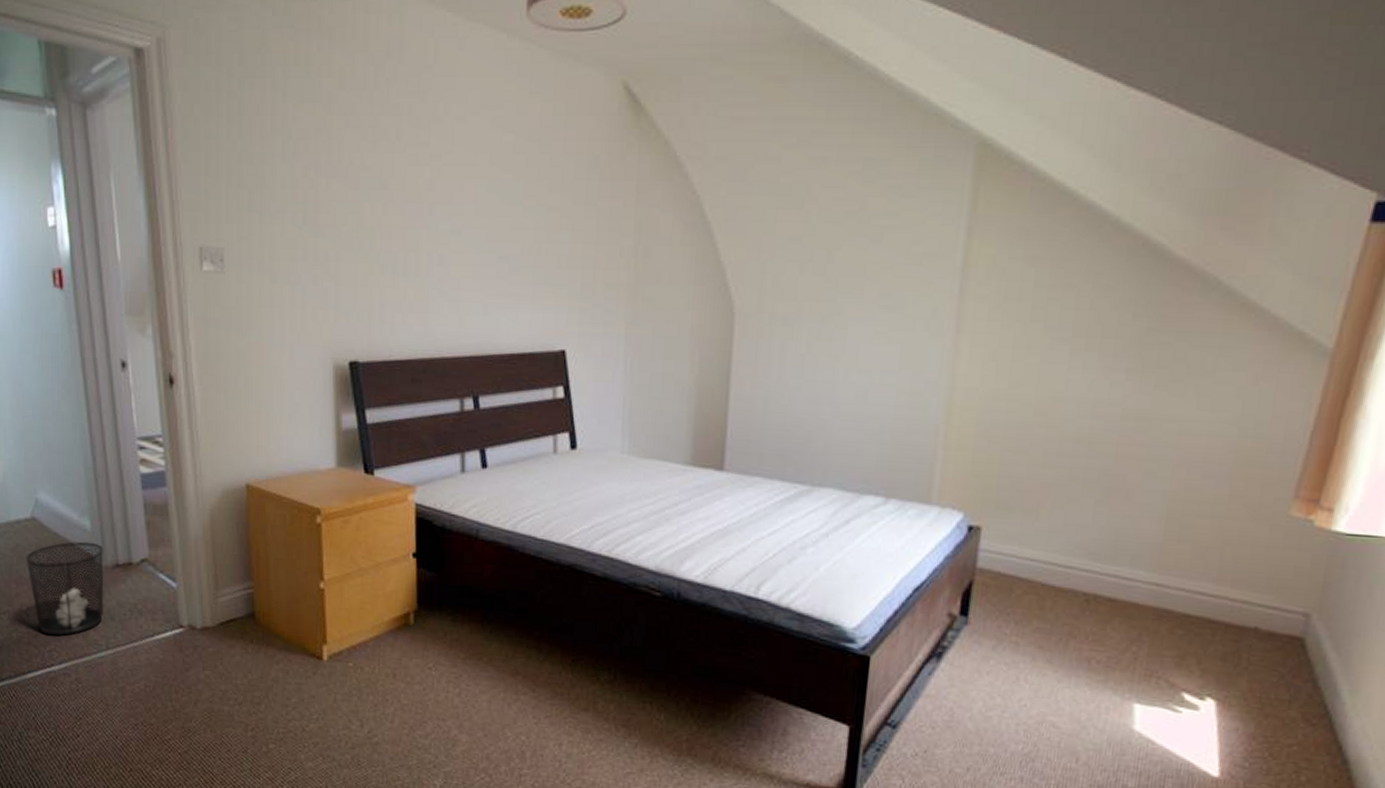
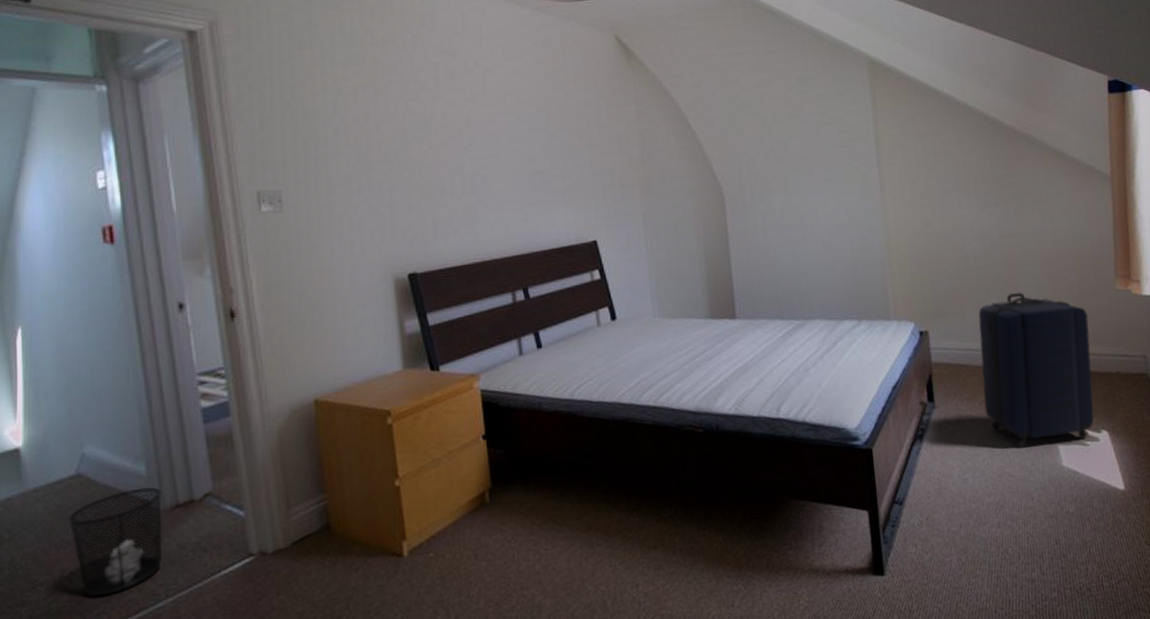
suitcase: none [1037,497,1233,704] -> present [978,293,1094,448]

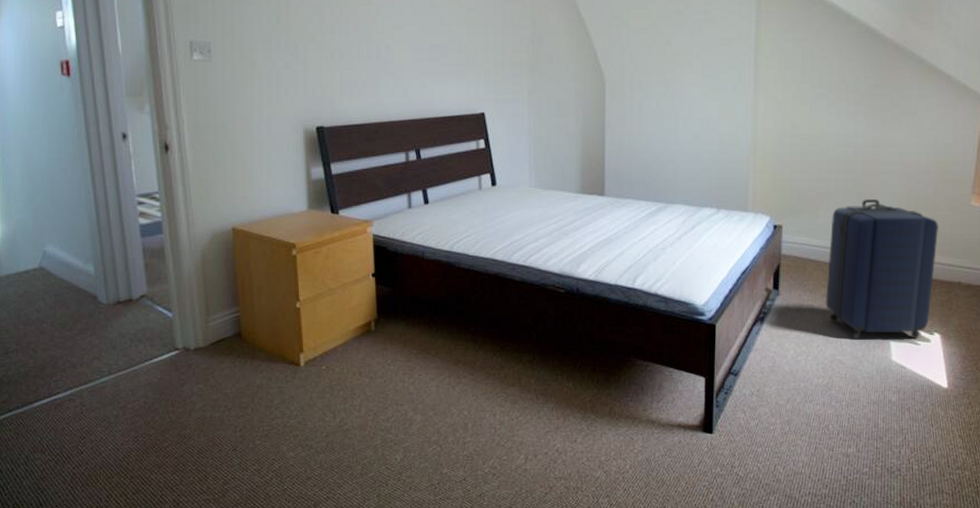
waste bin: present [69,487,163,598] -> none [33,284,107,367]

